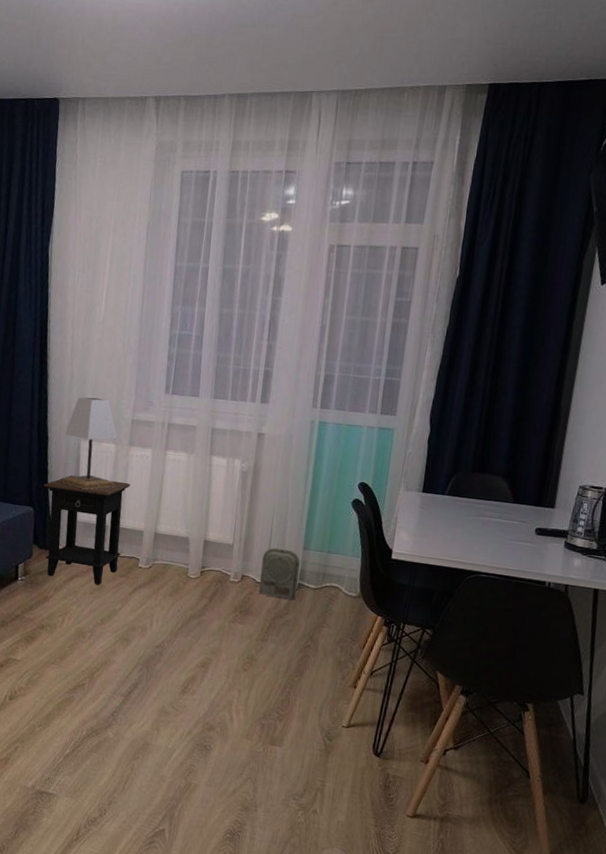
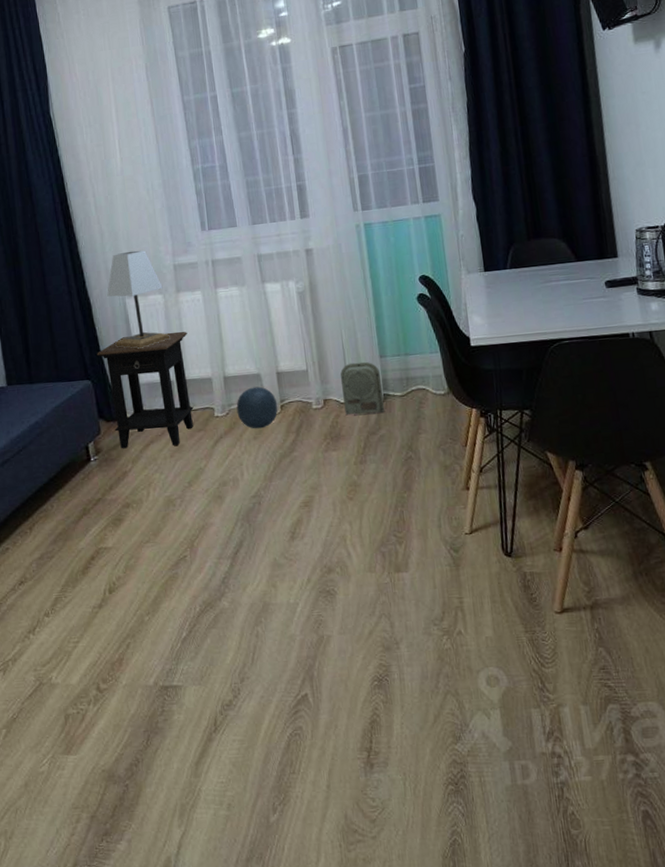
ball: none [159,548,199,588] -> present [236,386,278,429]

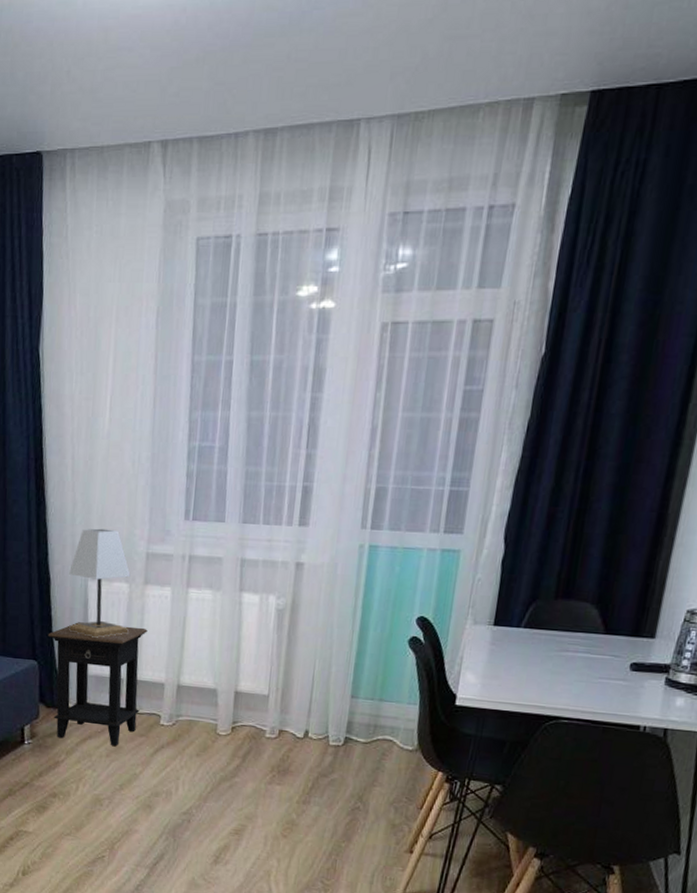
ball: present [236,386,278,429] -> none [184,701,229,747]
radio receiver: present [340,361,385,415] -> none [299,697,347,756]

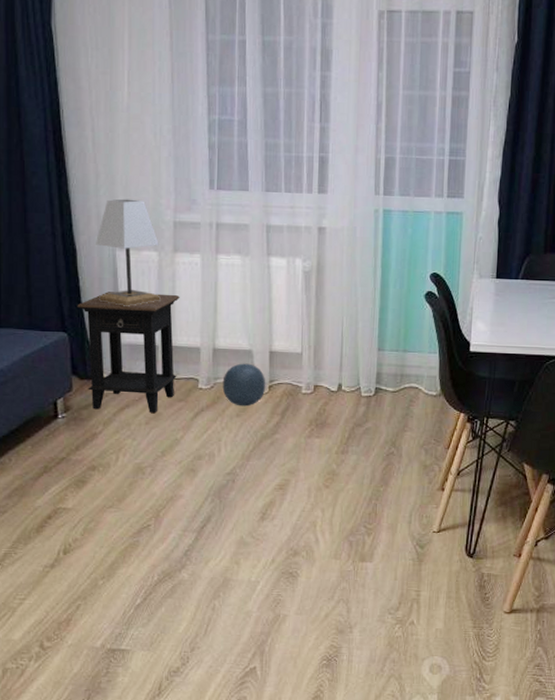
ball: none [184,701,229,747] -> present [222,363,266,407]

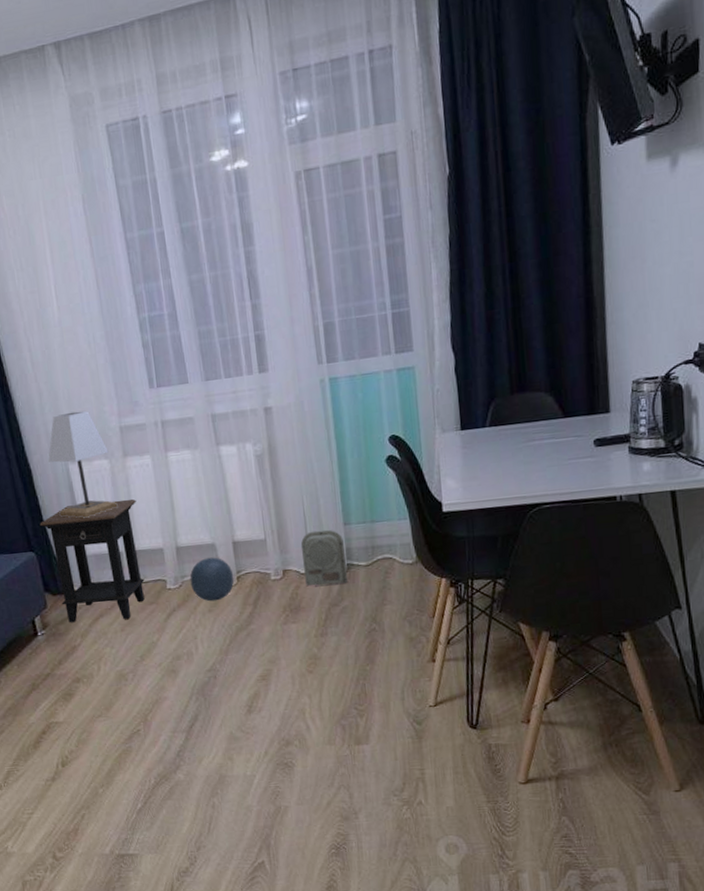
radio receiver: none [334,352,375,405] -> present [300,529,349,586]

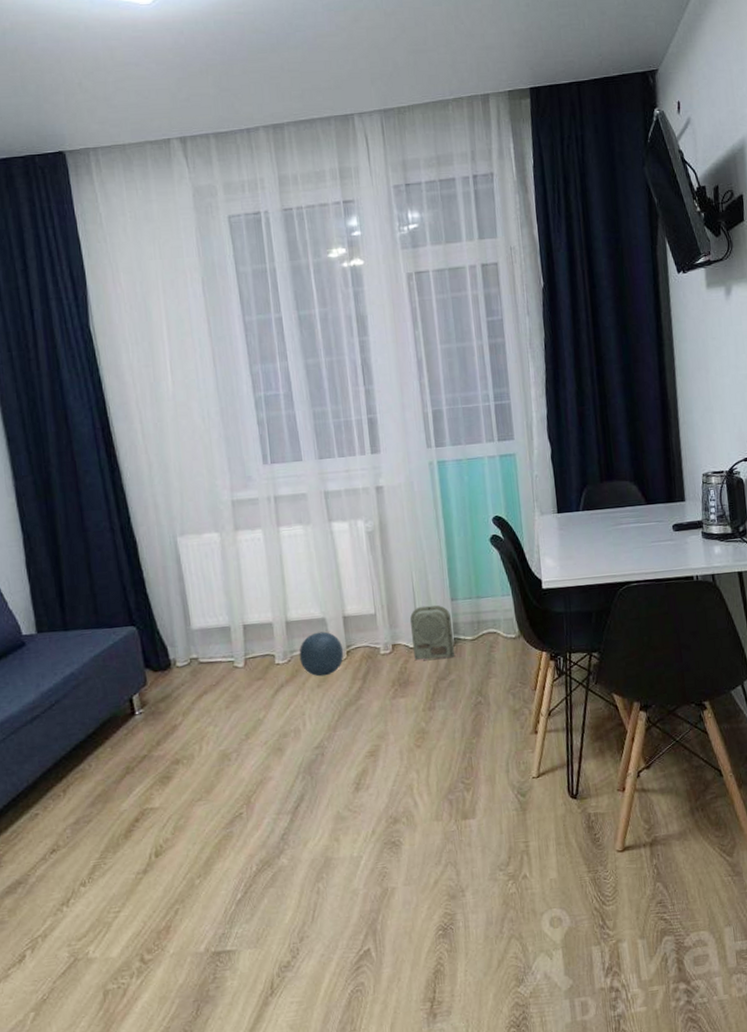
side table: present [40,499,145,623] -> none [143,572,252,701]
lamp: present [48,410,118,519] -> none [155,483,227,592]

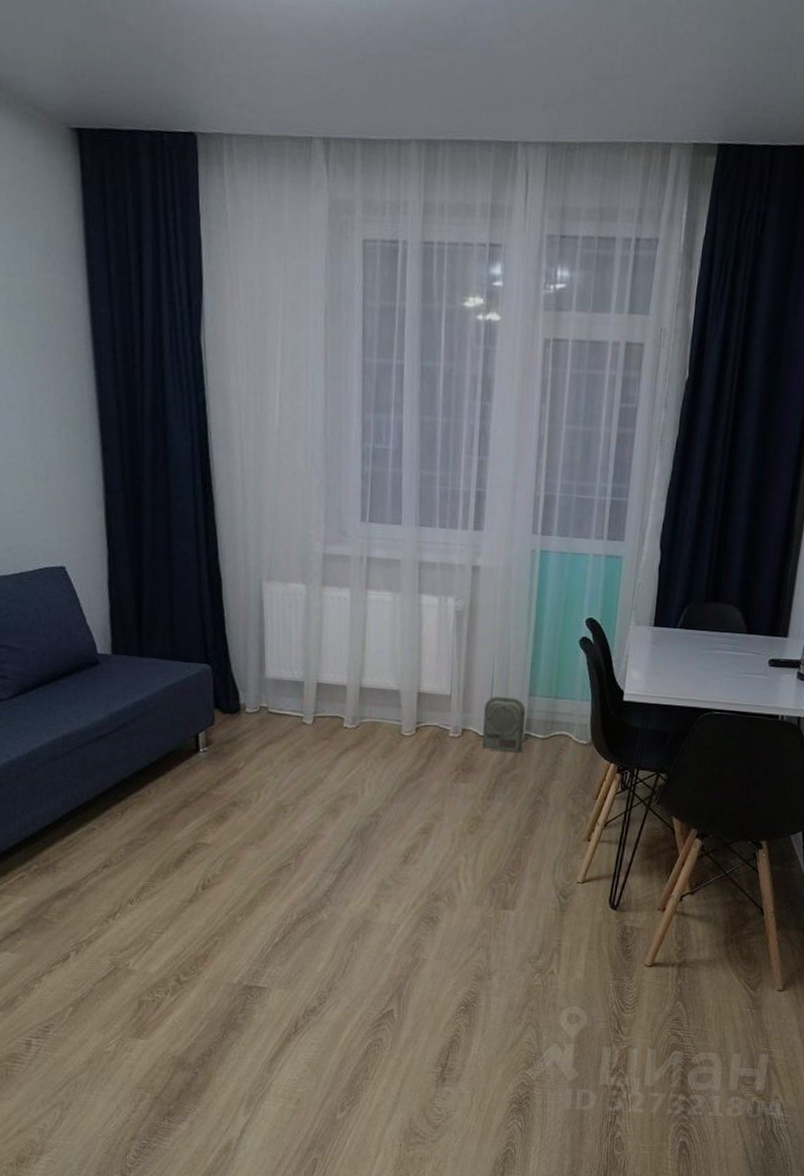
ball: present [299,631,344,677] -> none [368,703,413,748]

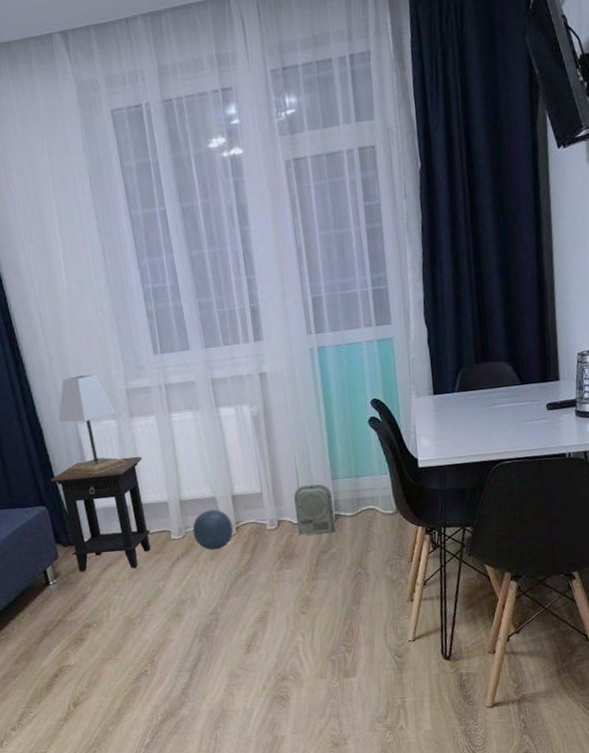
side table: none [221,624,327,750] -> present [51,456,151,572]
lamp: none [242,528,308,640] -> present [58,374,125,475]
ball: none [368,703,413,748] -> present [192,509,234,550]

